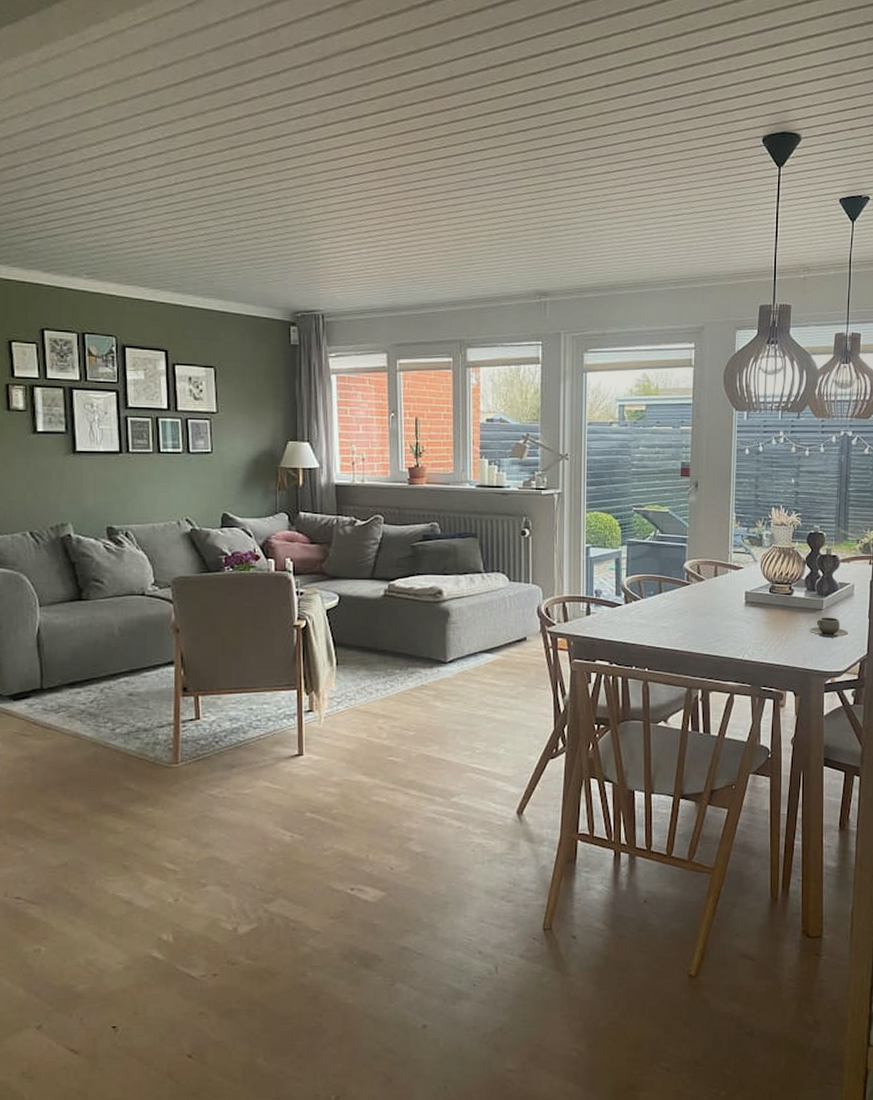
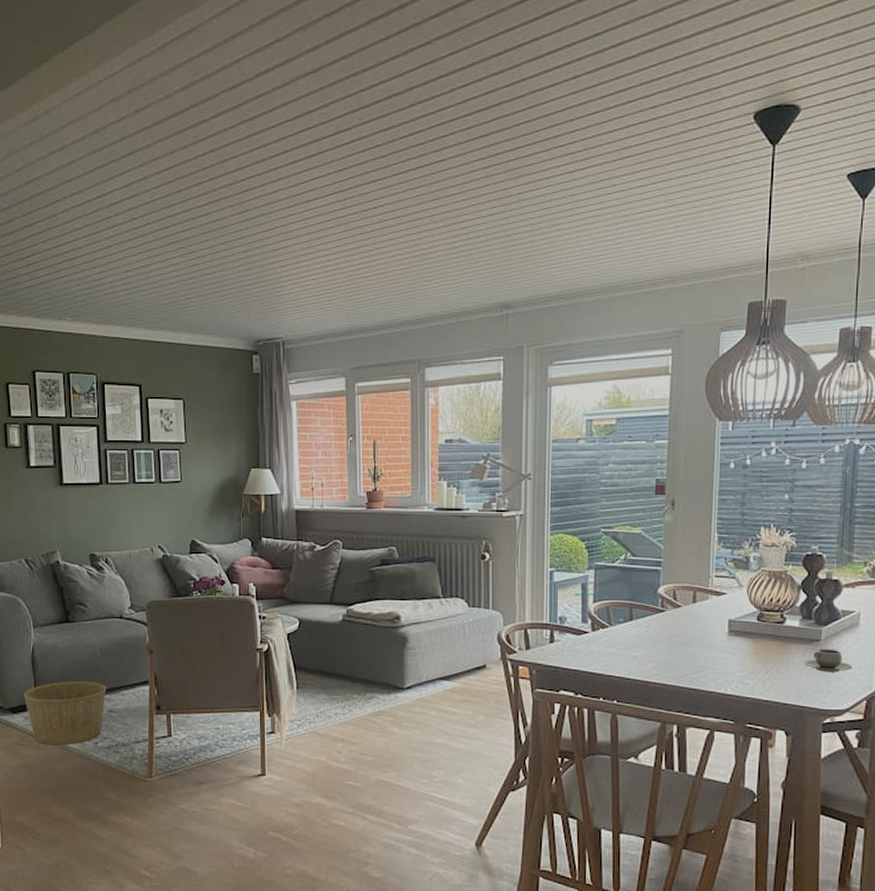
basket: none [26,664,126,734] -> present [23,681,107,745]

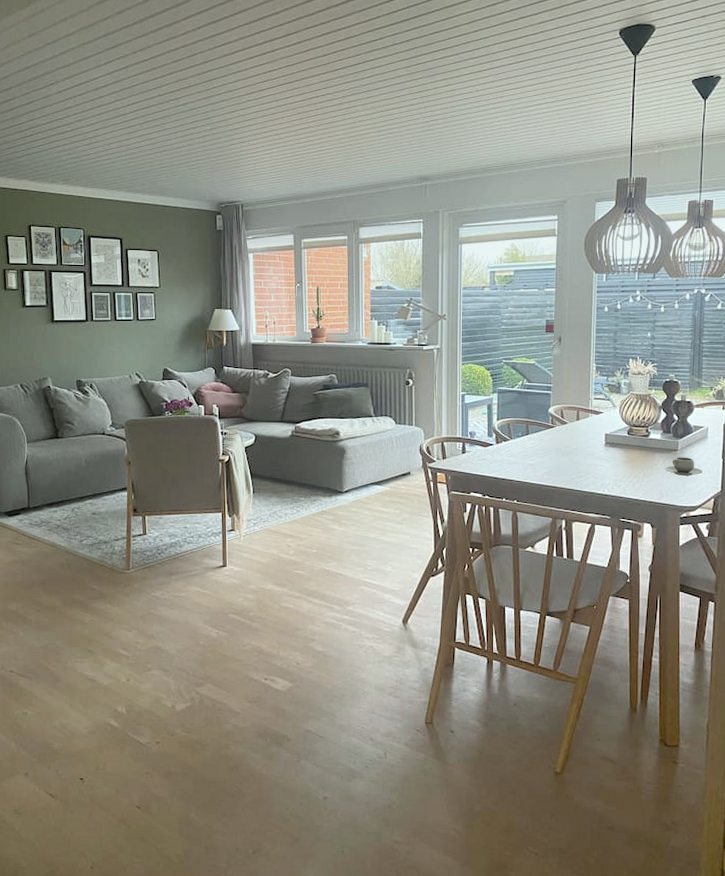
basket: present [23,681,107,745] -> none [17,488,91,544]

